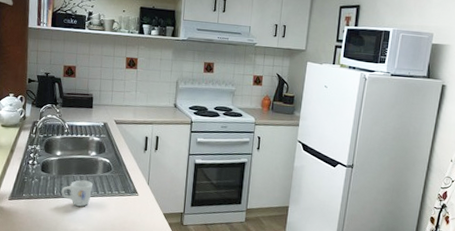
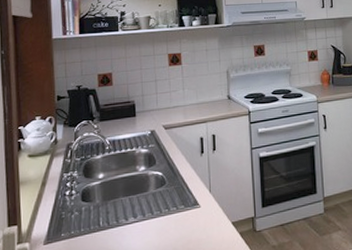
mug: present [61,180,93,207] -> none [108,201,145,235]

